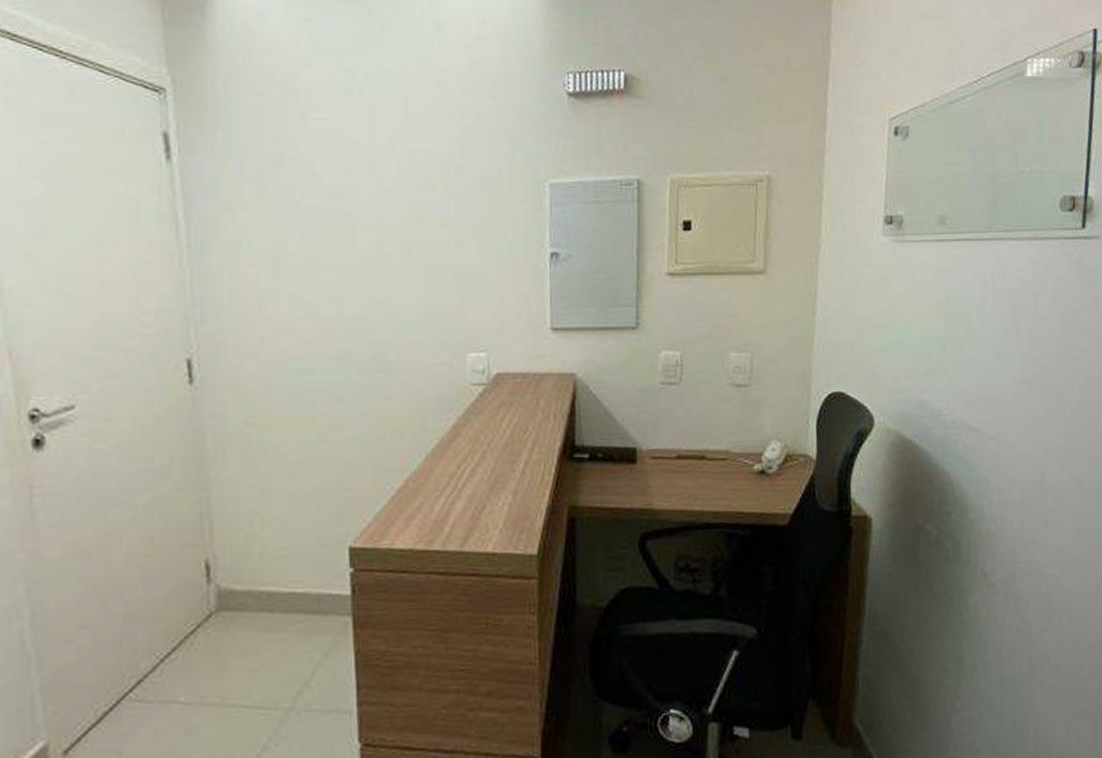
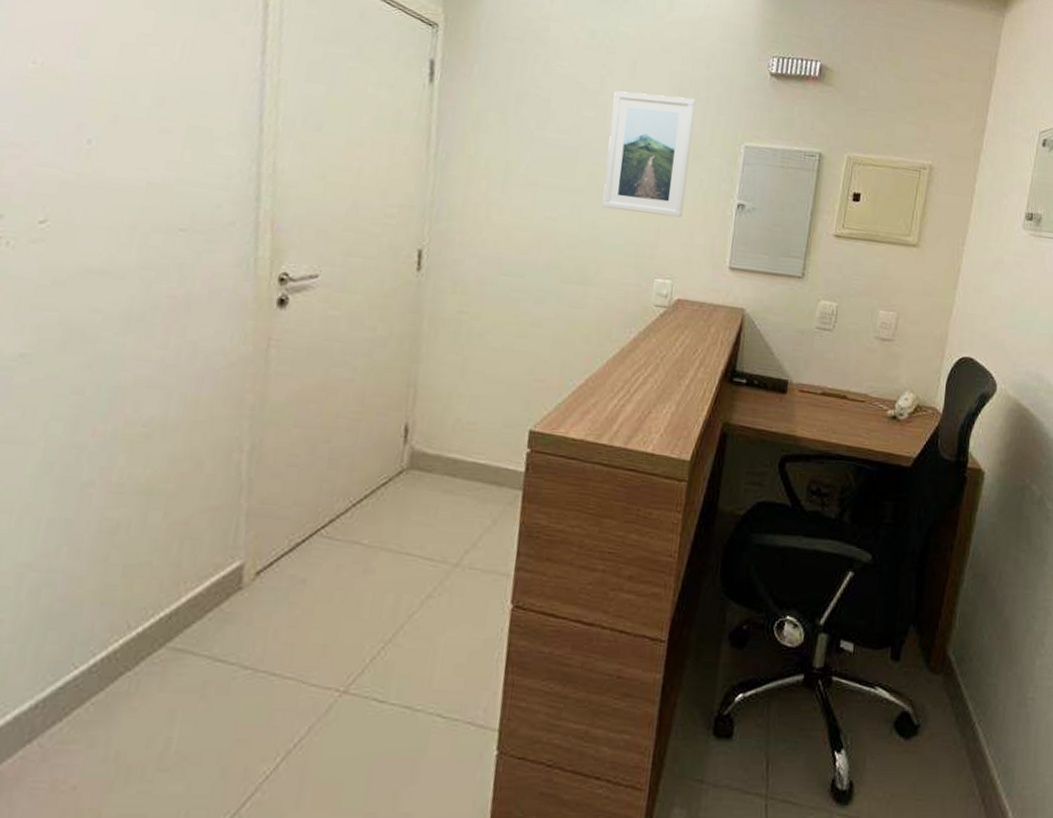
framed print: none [387,136,488,280] -> present [602,90,696,218]

